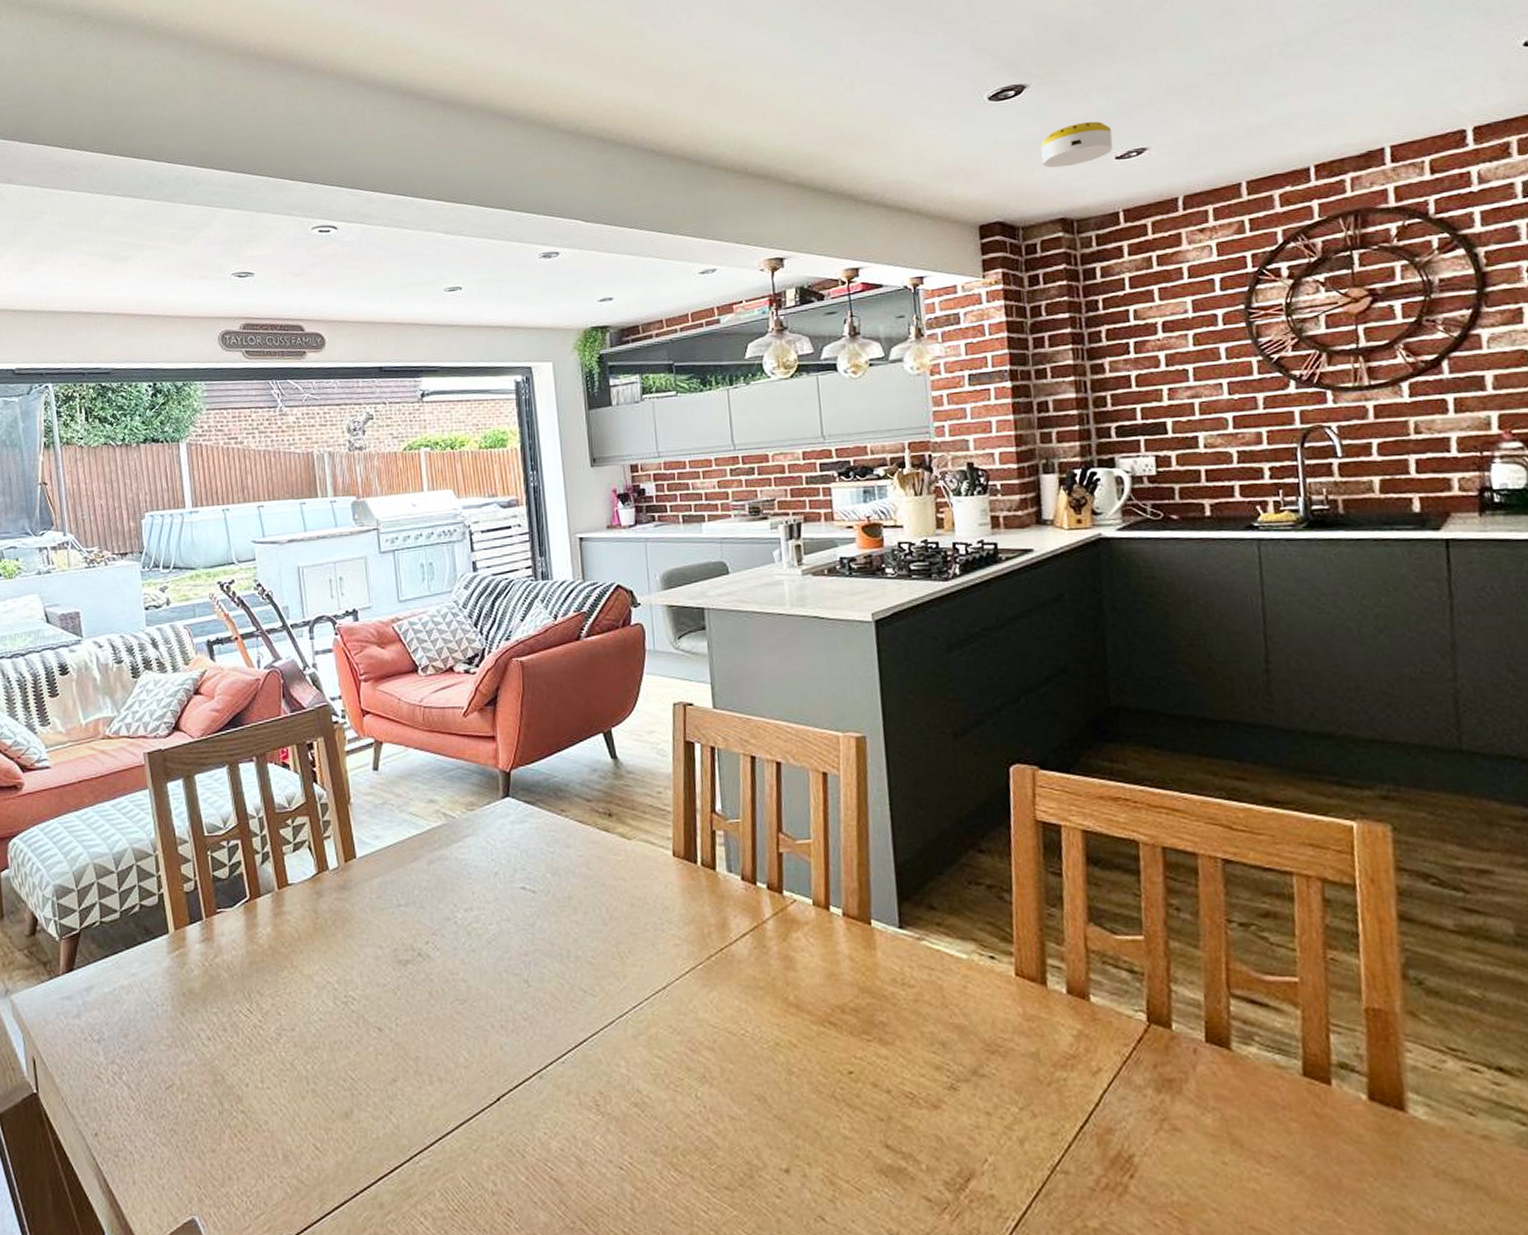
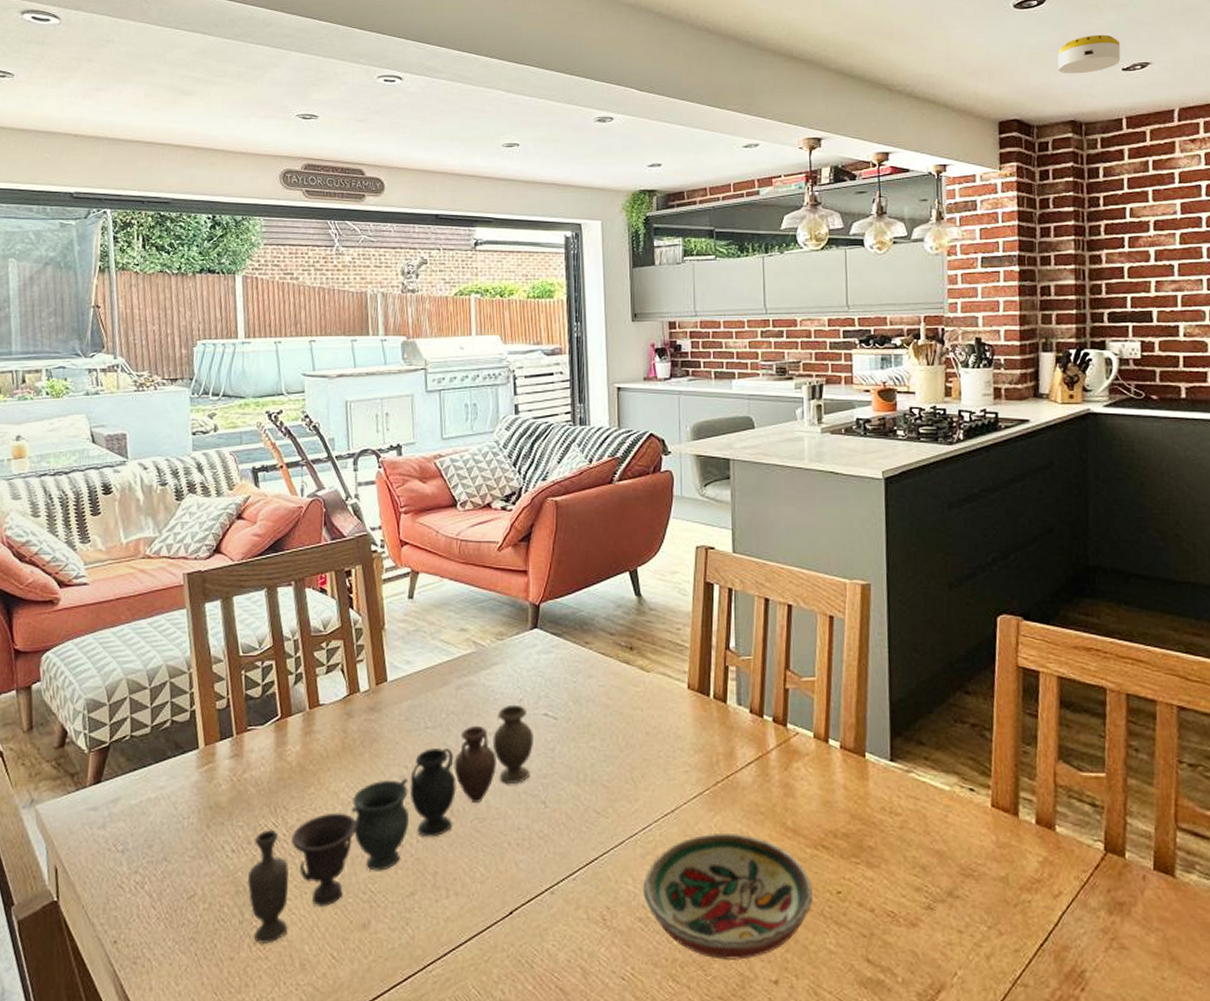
vase: none [224,878,512,1136] -> present [247,704,533,945]
decorative bowl: none [636,1009,823,1147] -> present [642,832,814,960]

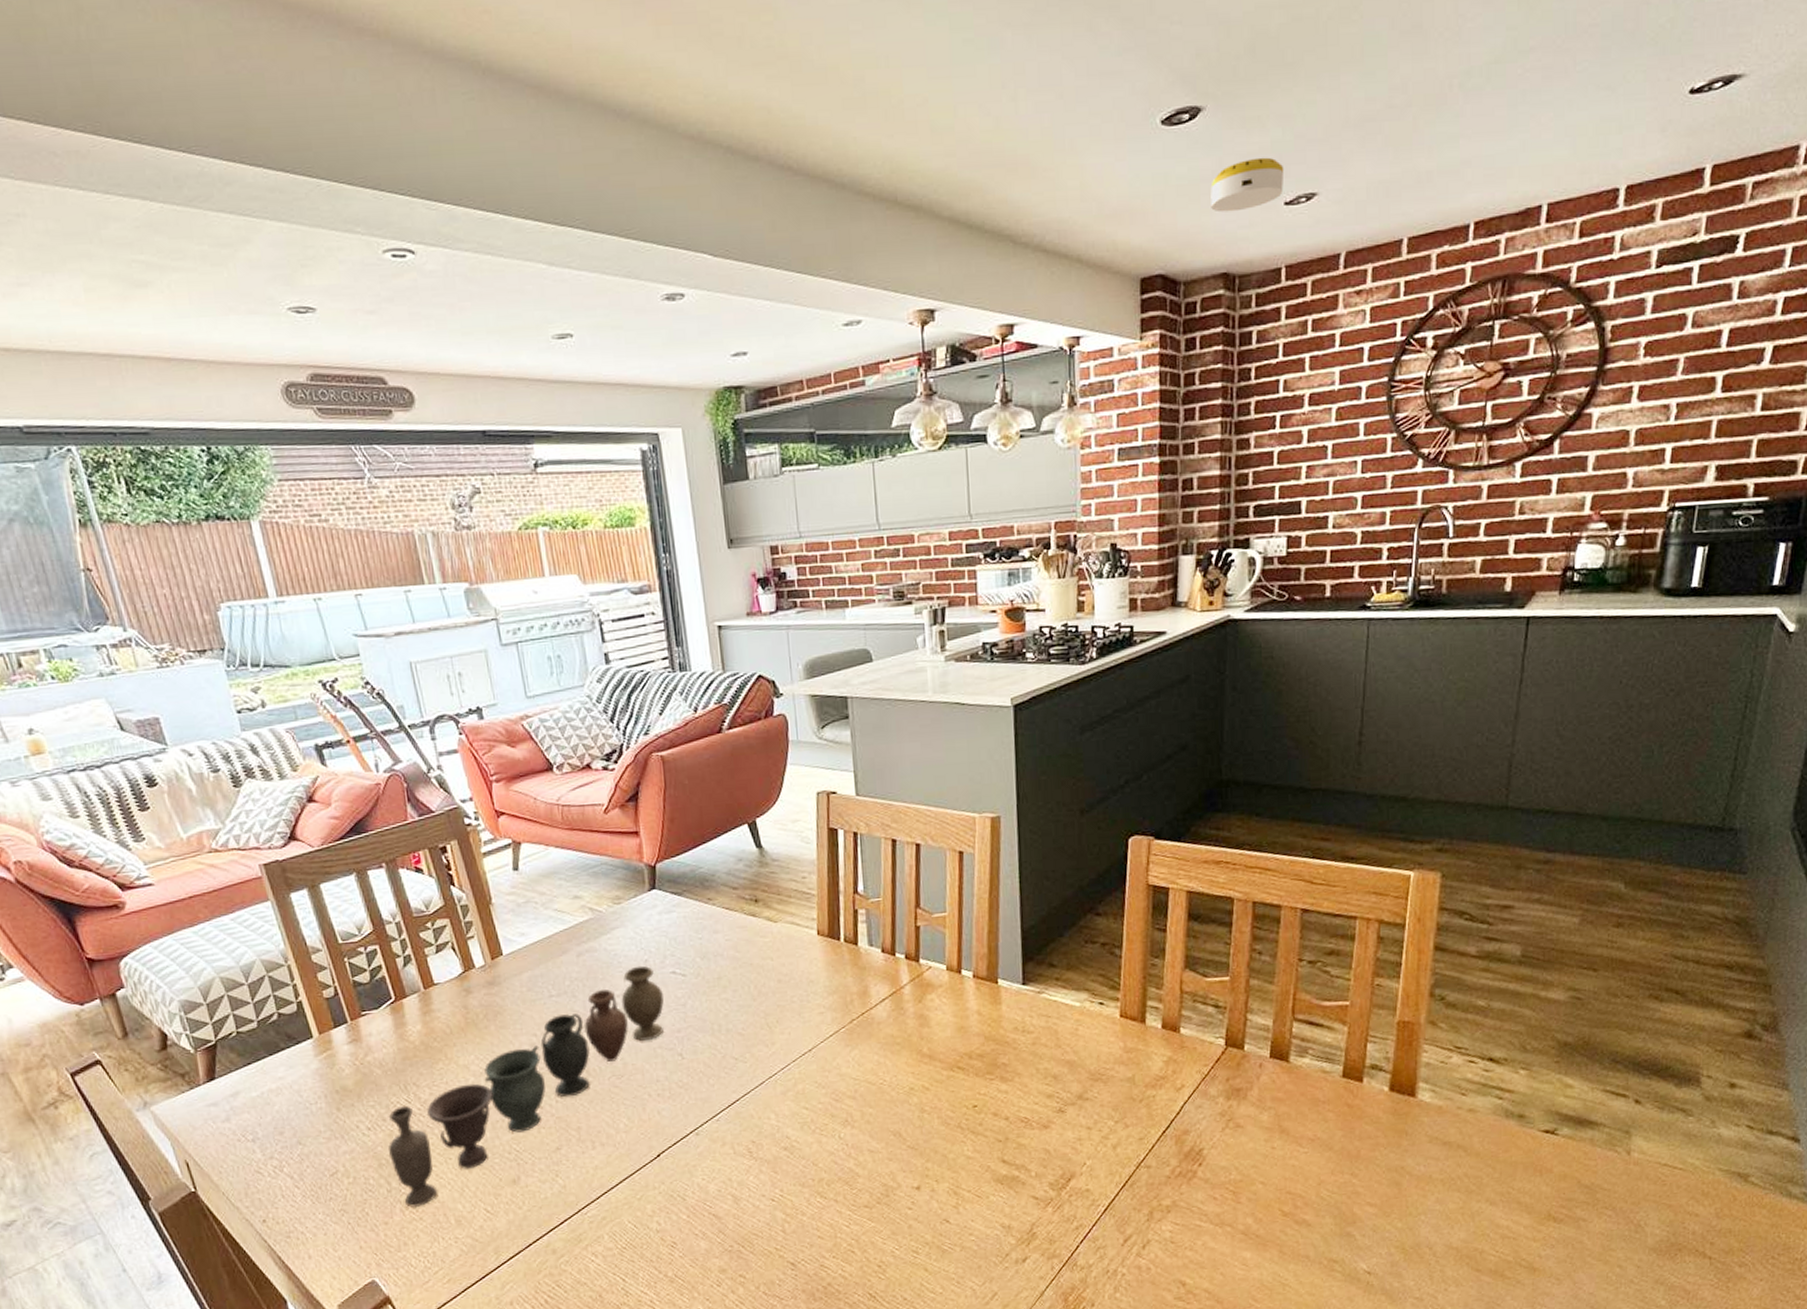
decorative bowl: present [642,832,814,960] -> none [785,1064,951,1175]

